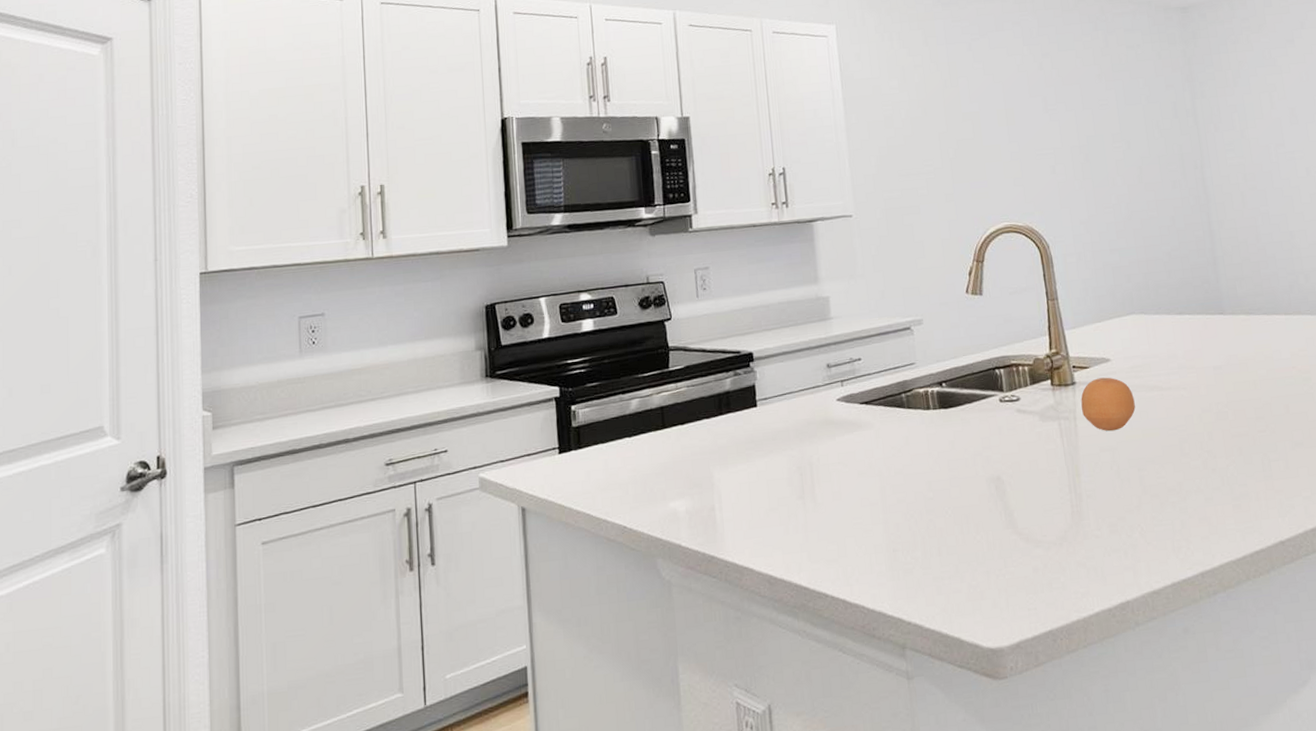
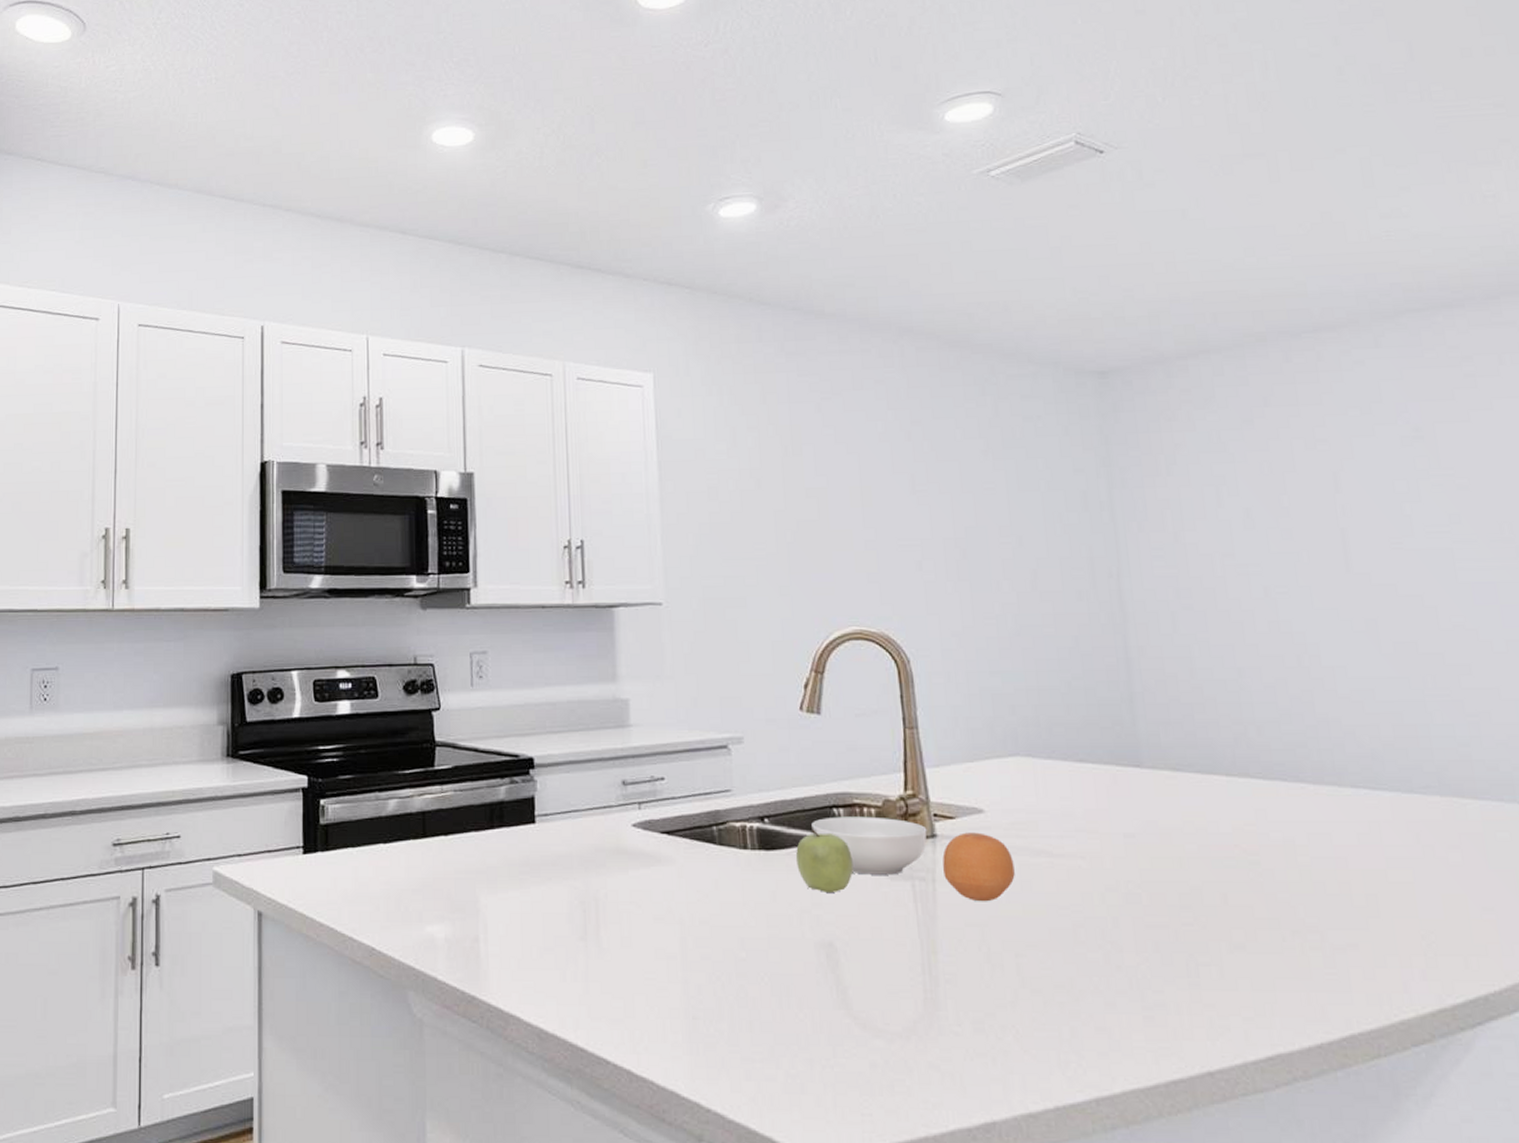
fruit: none [968,388,1014,438] -> present [795,829,854,892]
bowl: none [979,372,1069,420] -> present [811,816,927,875]

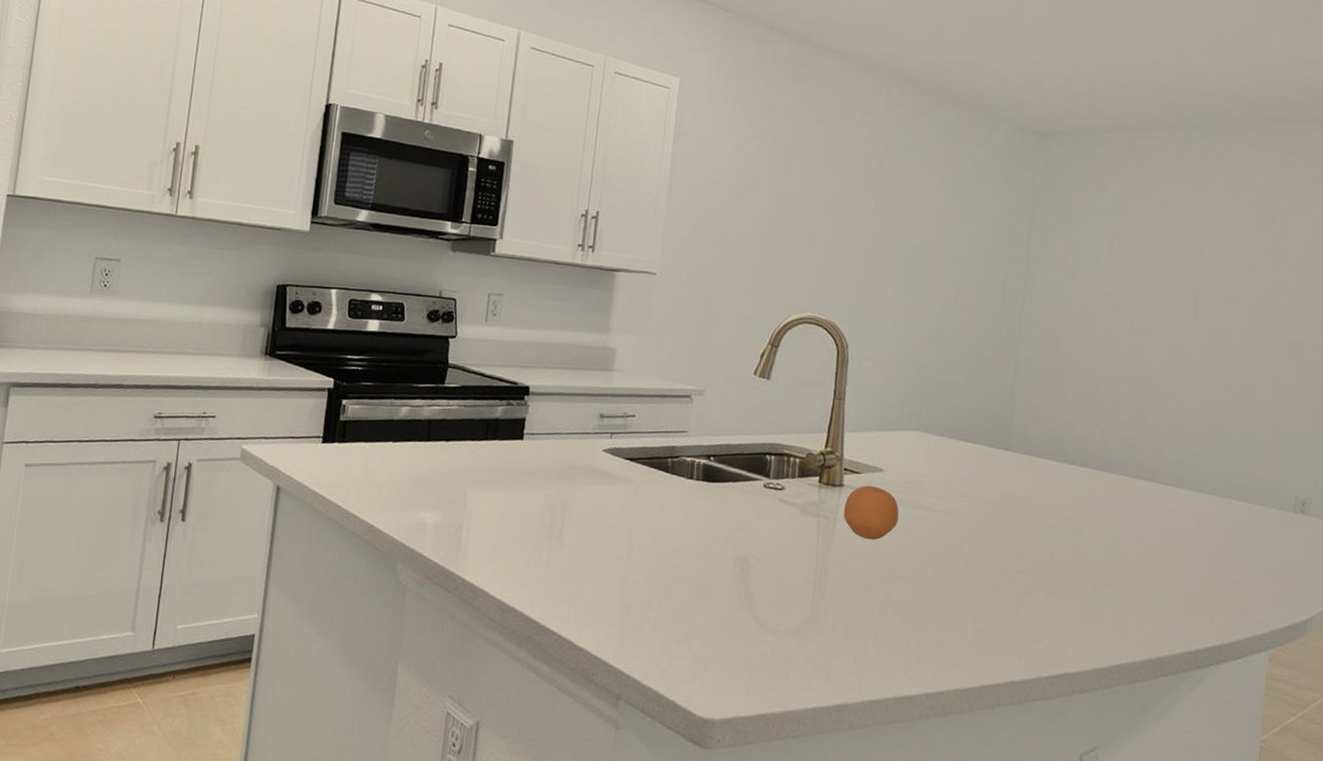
fruit: present [795,829,854,892] -> none [730,470,775,521]
bowl: present [811,816,927,875] -> none [747,461,837,512]

